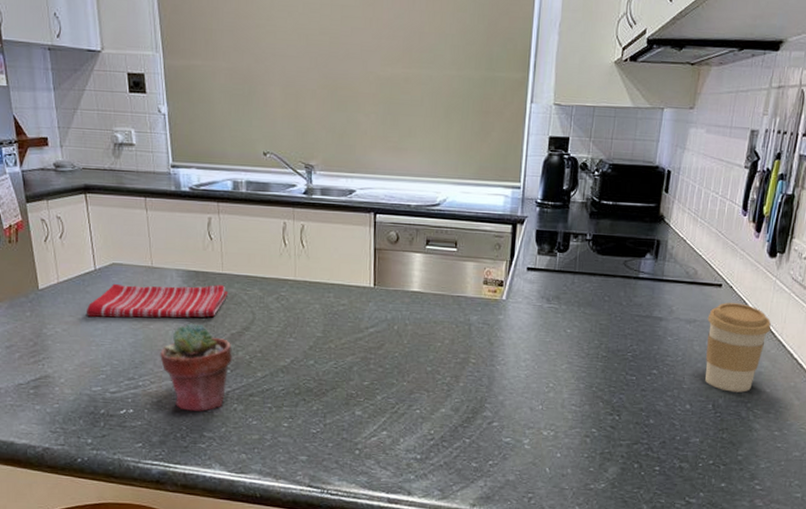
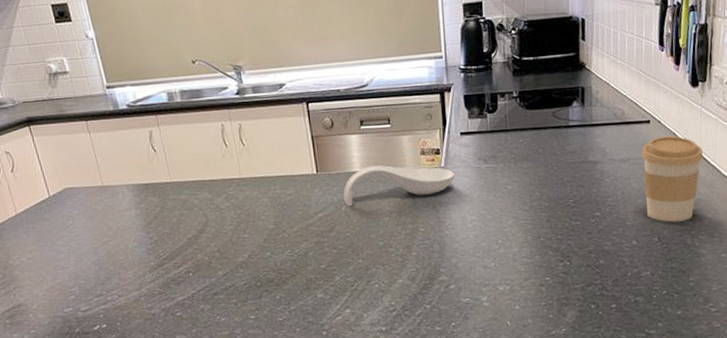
dish towel: present [86,283,229,318] -> none [47,193,180,243]
potted succulent: present [160,323,233,411] -> none [123,234,193,318]
spoon rest: none [397,287,515,327] -> present [343,165,455,207]

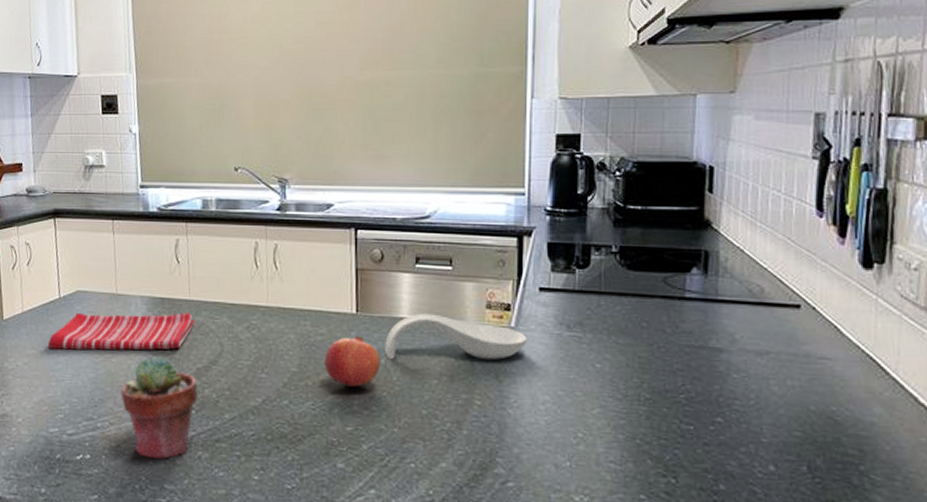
dish towel: none [47,193,180,243] -> present [47,312,195,351]
potted succulent: none [123,234,193,318] -> present [121,356,199,459]
pomegranate: none [295,191,342,234] -> present [324,336,380,388]
coffee cup: present [640,136,704,223] -> none [785,328,880,450]

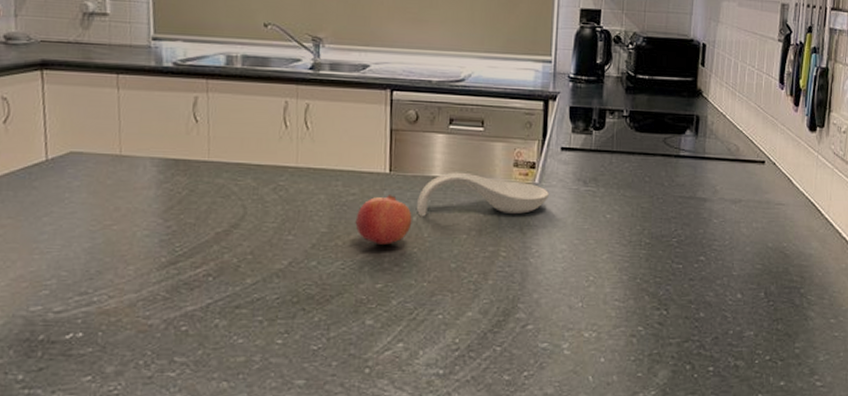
dish towel: present [47,312,195,351] -> none [29,175,215,219]
potted succulent: present [121,356,199,459] -> none [123,221,217,331]

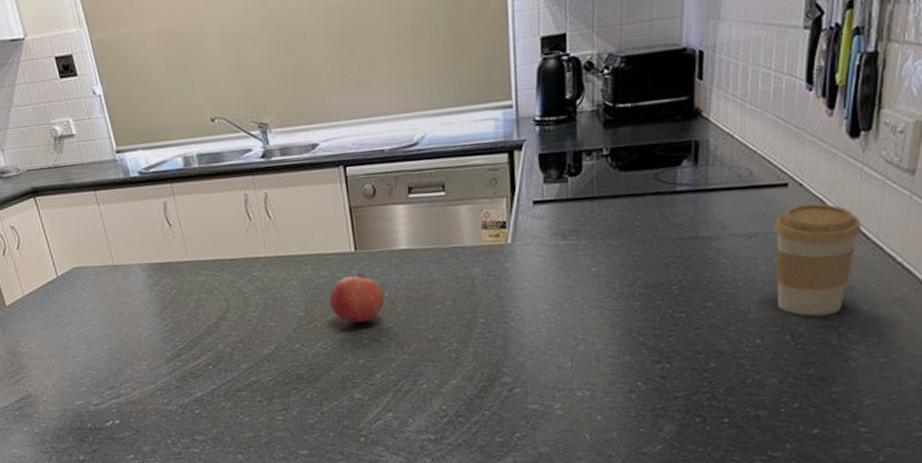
spoon rest: present [416,172,549,217] -> none [386,241,524,292]
coffee cup: none [752,180,818,277] -> present [772,203,862,317]

